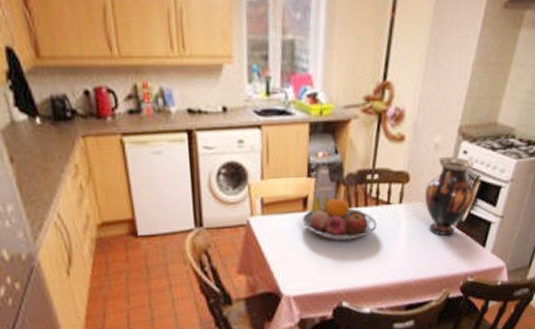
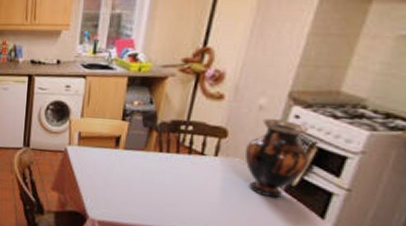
fruit bowl: present [302,195,377,241] -> none [113,137,188,182]

